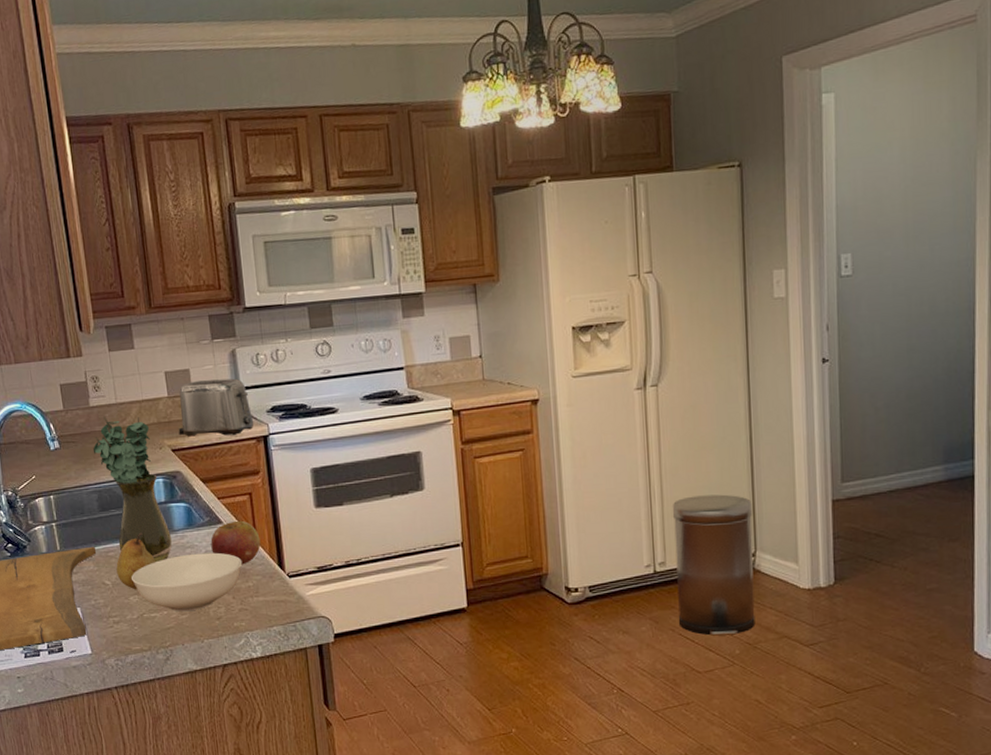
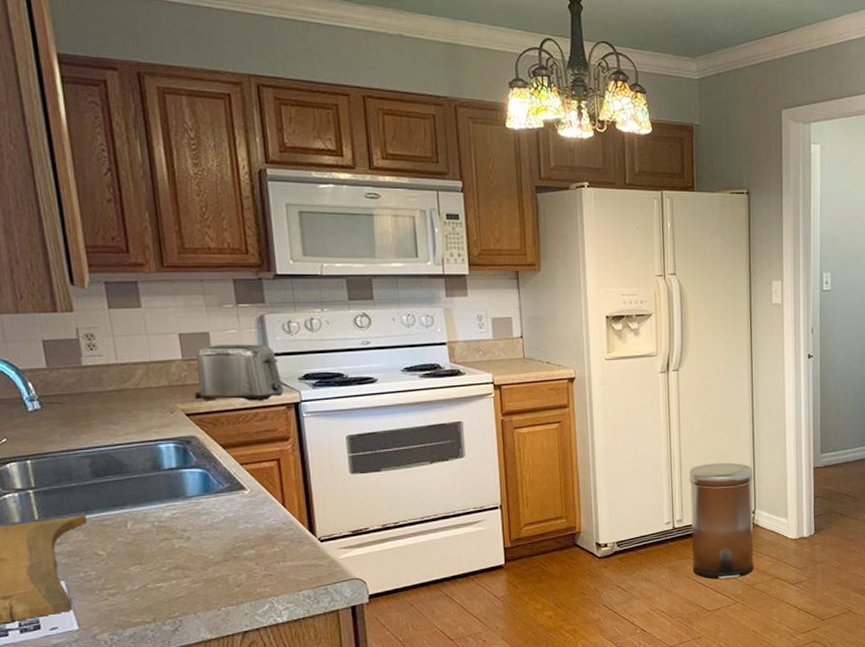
vase: present [93,416,172,563] -> none [85,376,184,531]
fruit: present [116,532,155,590] -> none [113,499,163,560]
bowl: present [131,552,243,612] -> none [132,518,268,581]
fruit: present [210,520,261,565] -> none [231,486,289,531]

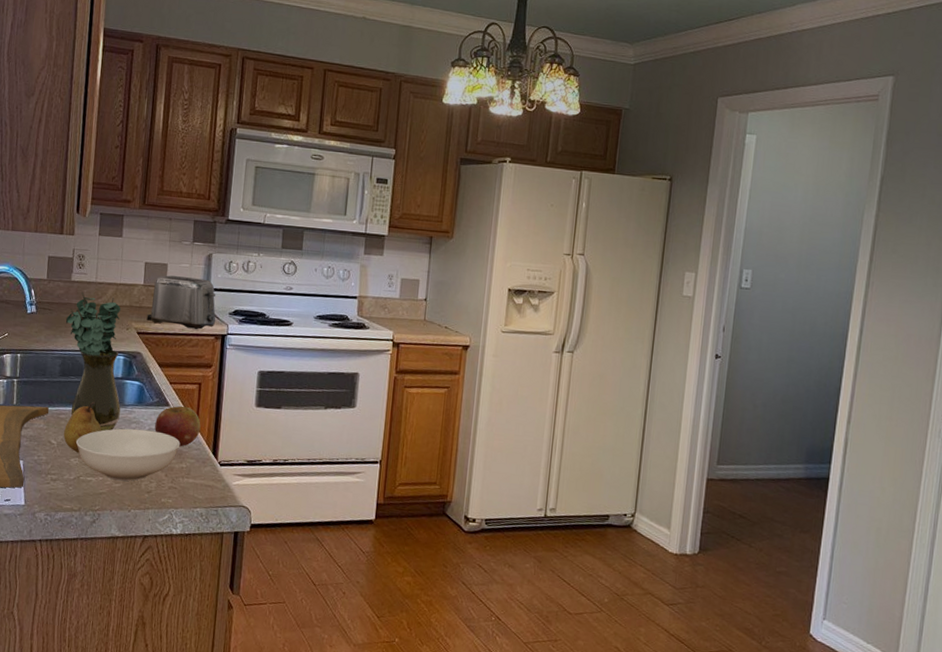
vase: none [85,376,184,531] -> present [65,291,121,432]
fruit: none [113,499,163,560] -> present [63,401,102,454]
bowl: none [132,518,268,581] -> present [76,428,181,481]
fruit: none [231,486,289,531] -> present [154,406,201,447]
pedal bin: present [689,462,754,580] -> none [559,454,639,585]

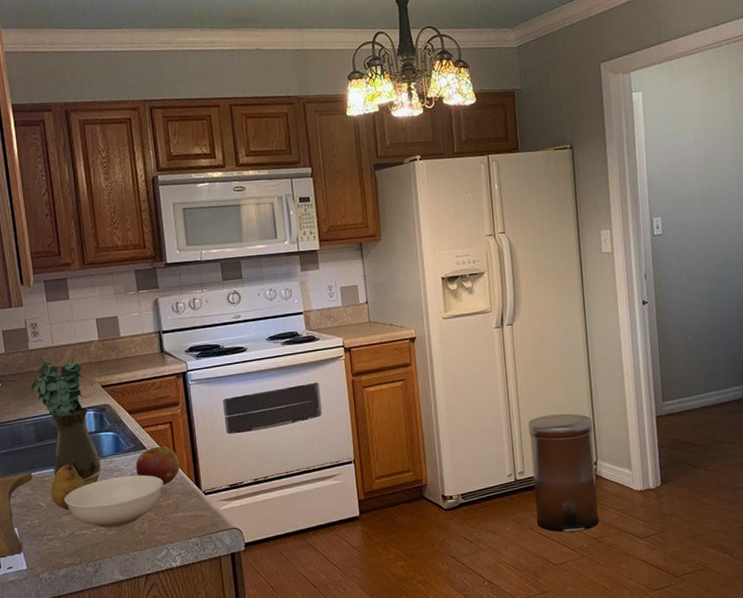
toaster: present [146,275,216,330] -> none [107,323,174,375]
pedal bin: none [559,454,639,585] -> present [527,413,599,533]

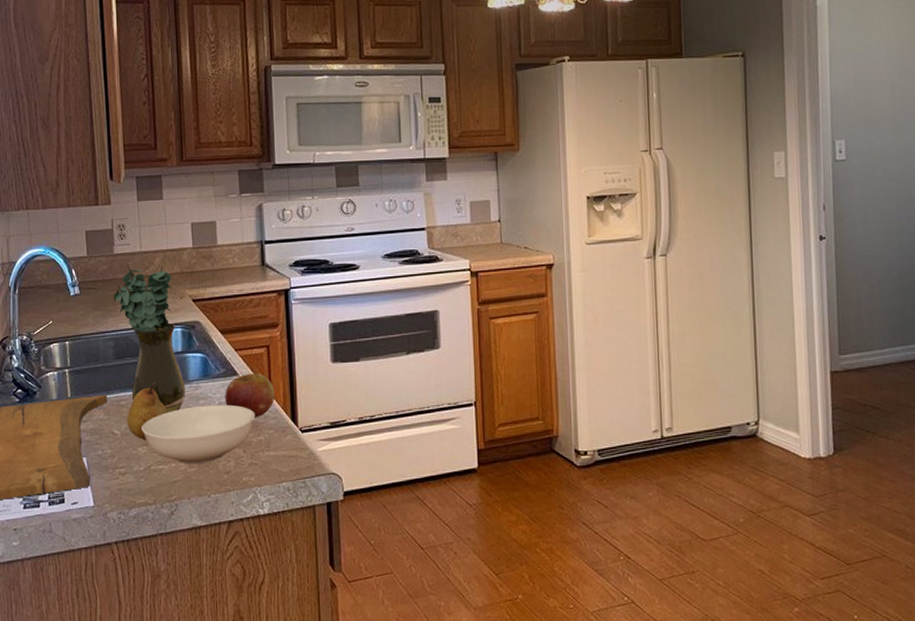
pedal bin: present [527,413,599,533] -> none [679,362,759,503]

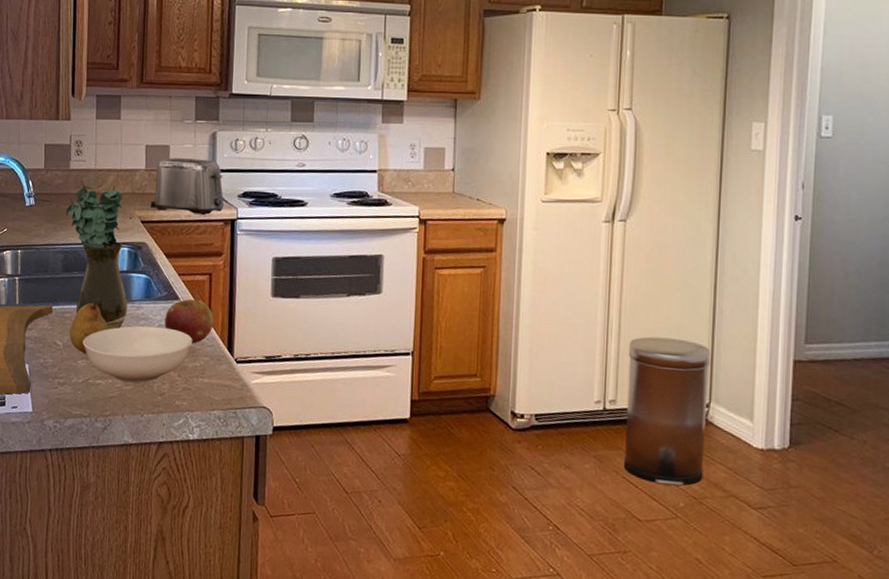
toaster: none [200,232,276,289] -> present [150,158,224,216]
pedal bin: none [679,362,759,503] -> present [624,336,711,487]

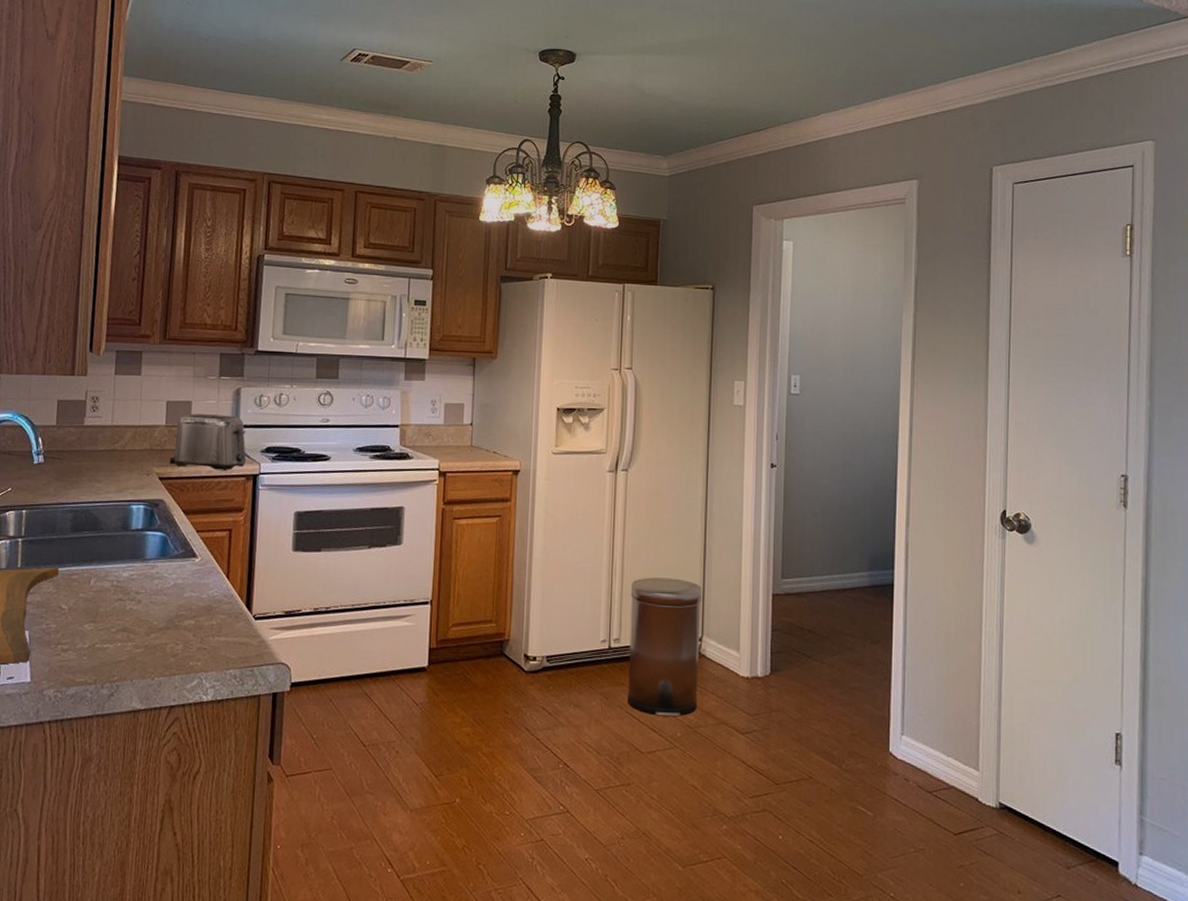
vase: present [65,180,128,330] -> none [77,436,141,591]
fruit: present [69,298,109,355] -> none [76,558,120,618]
bowl: present [83,325,193,383] -> none [91,585,210,646]
fruit: present [165,299,214,344] -> none [180,556,232,602]

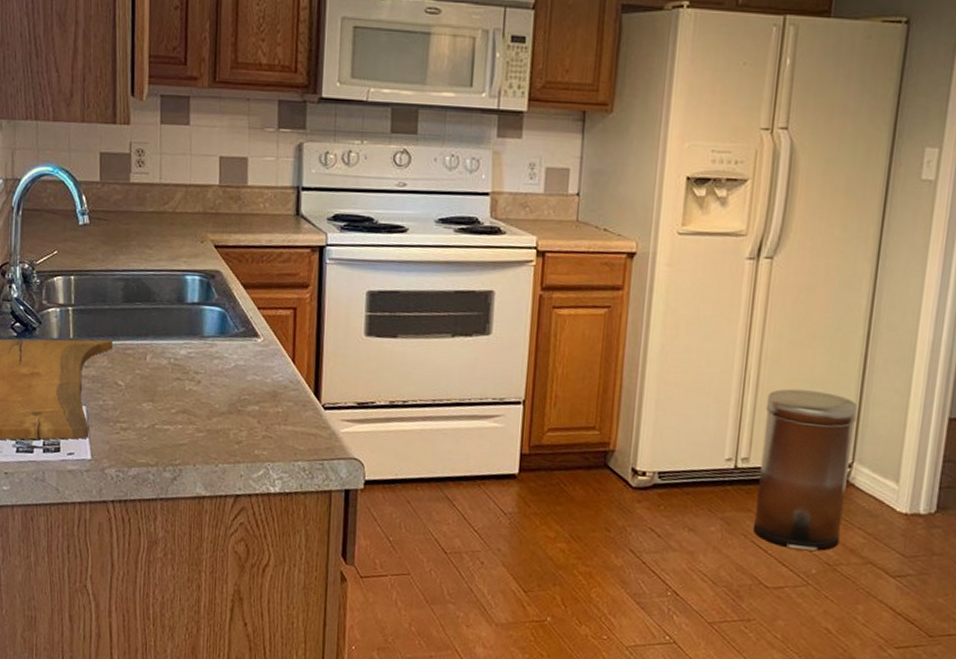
toaster: present [169,414,247,472] -> none [225,172,312,241]

